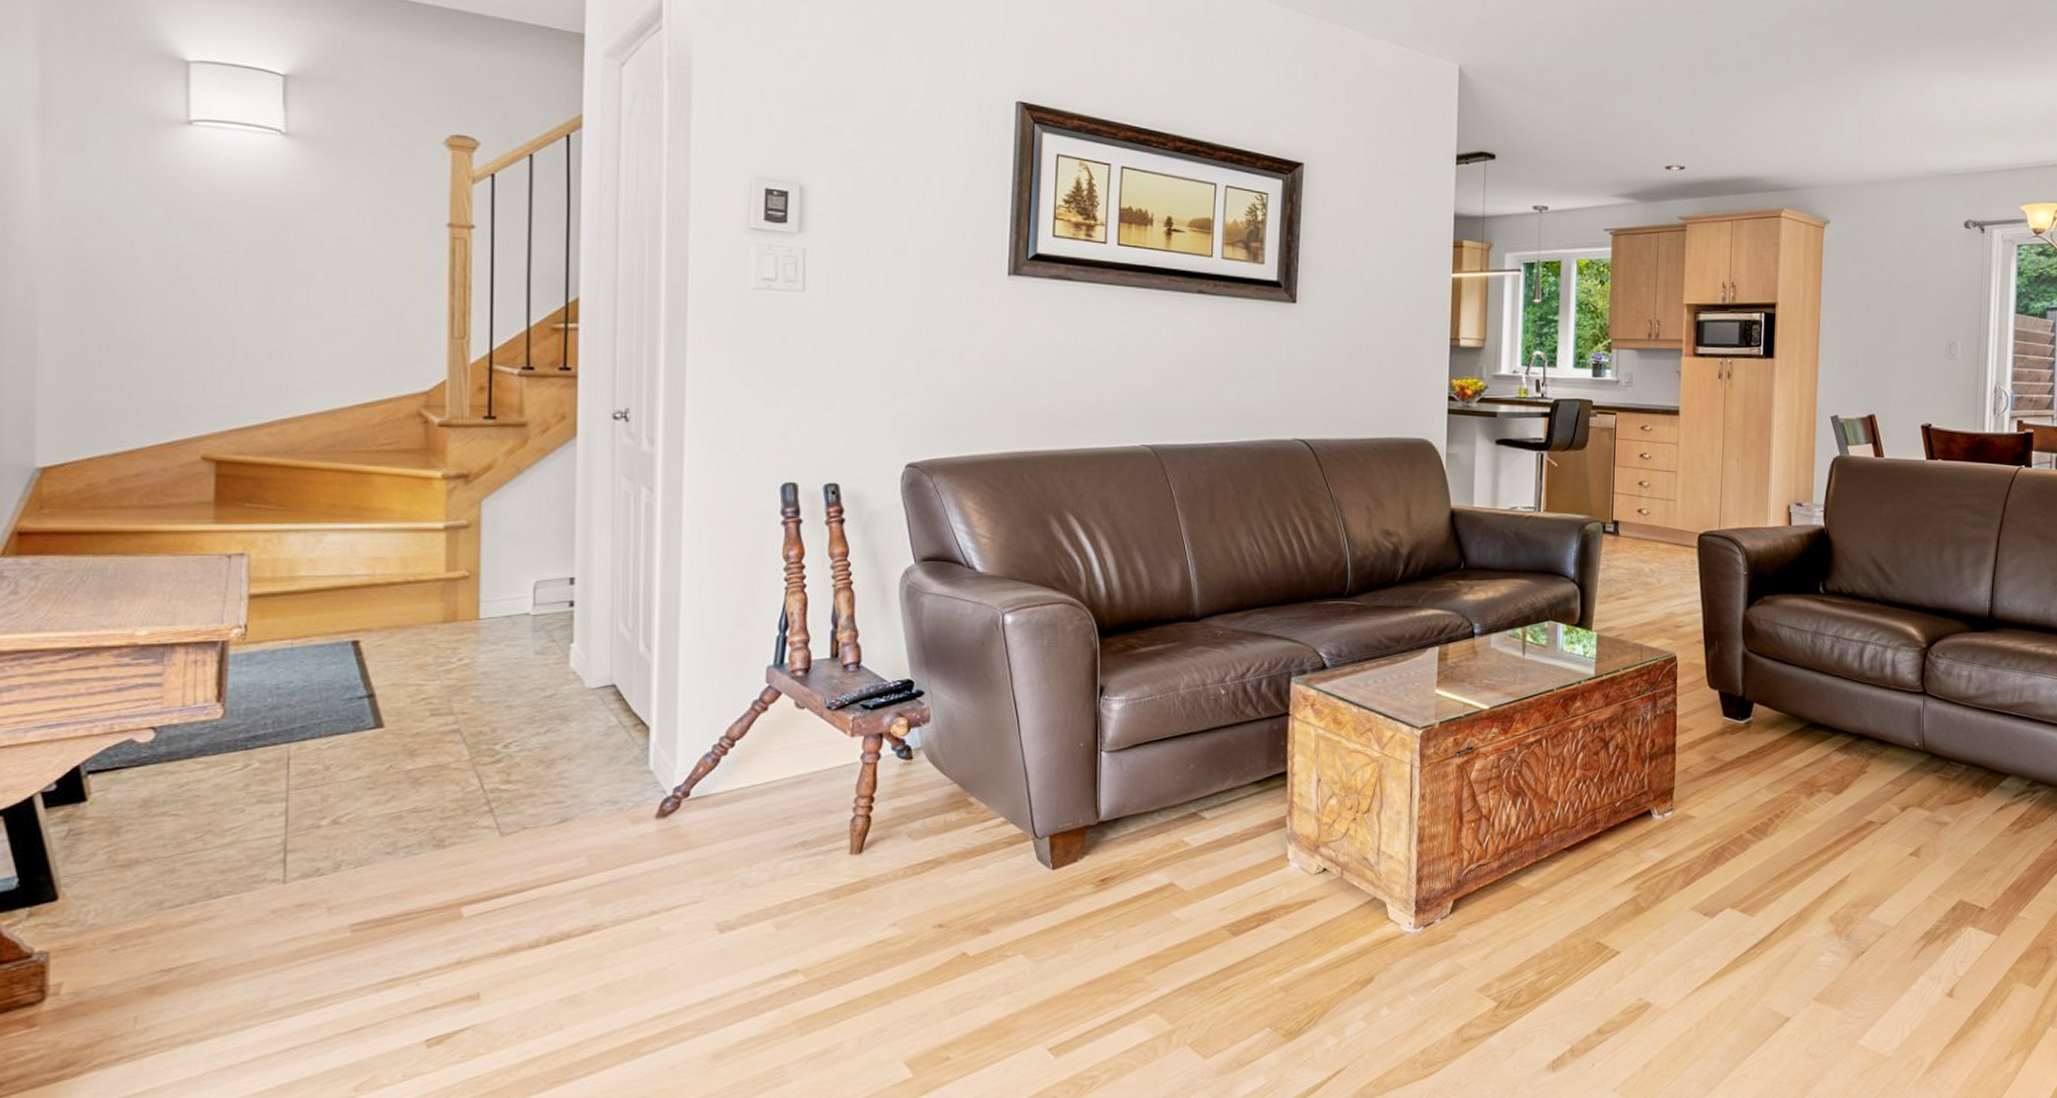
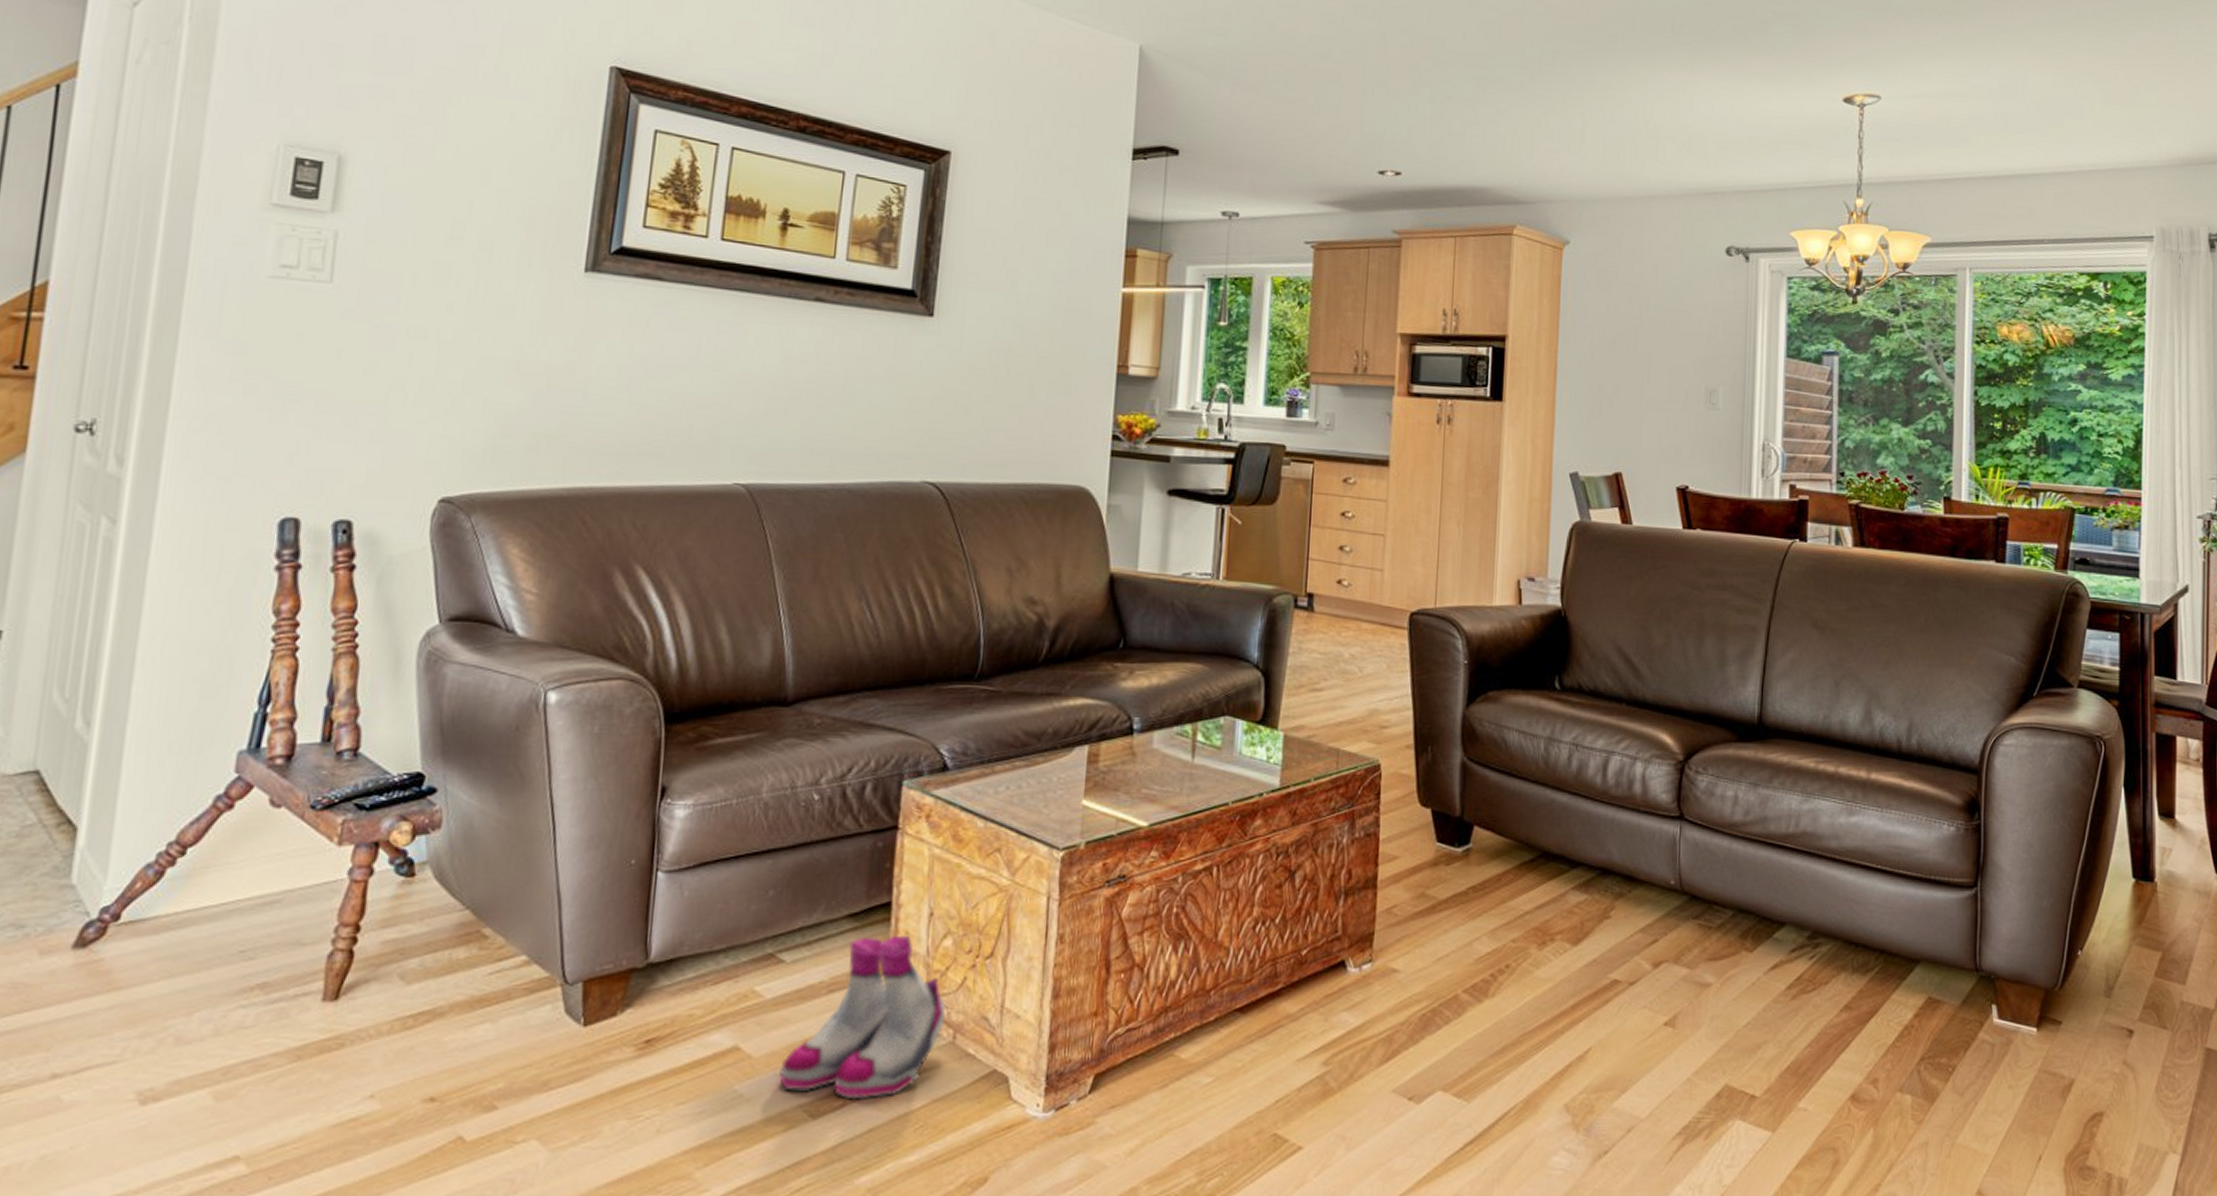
boots: none [1205,796,1334,922] -> present [778,935,945,1100]

